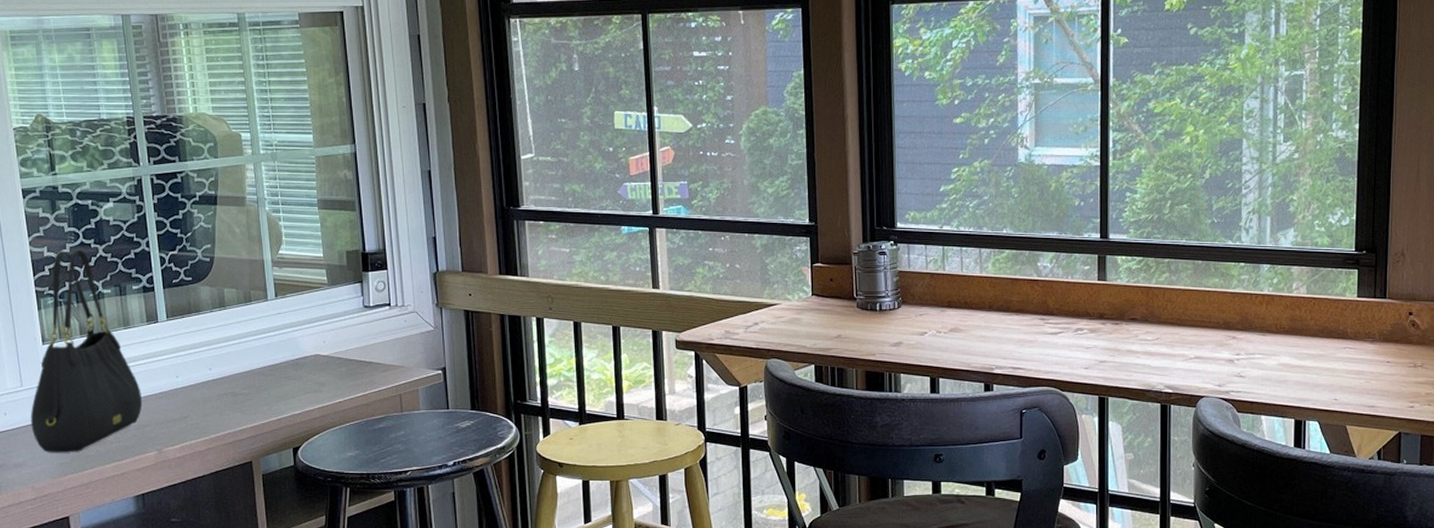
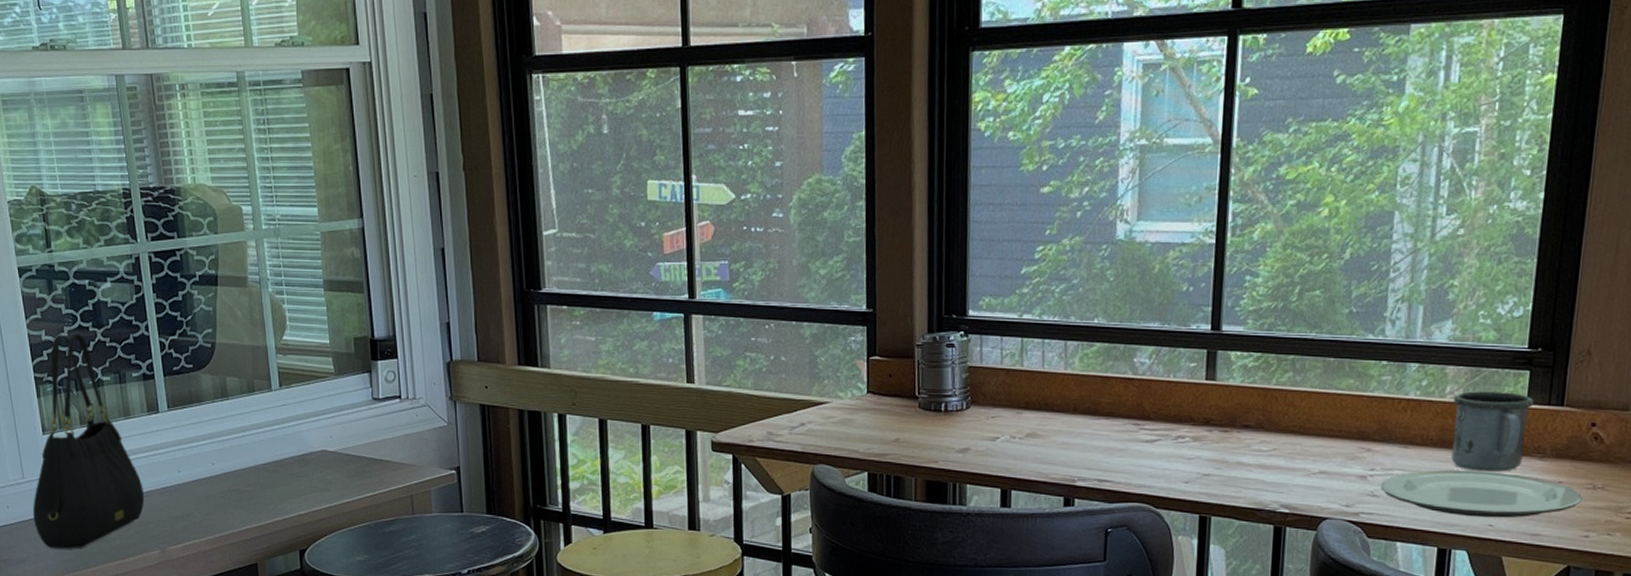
plate: none [1245,353,1407,393] -> present [1380,470,1583,518]
mug: none [1299,287,1362,354] -> present [1451,391,1533,472]

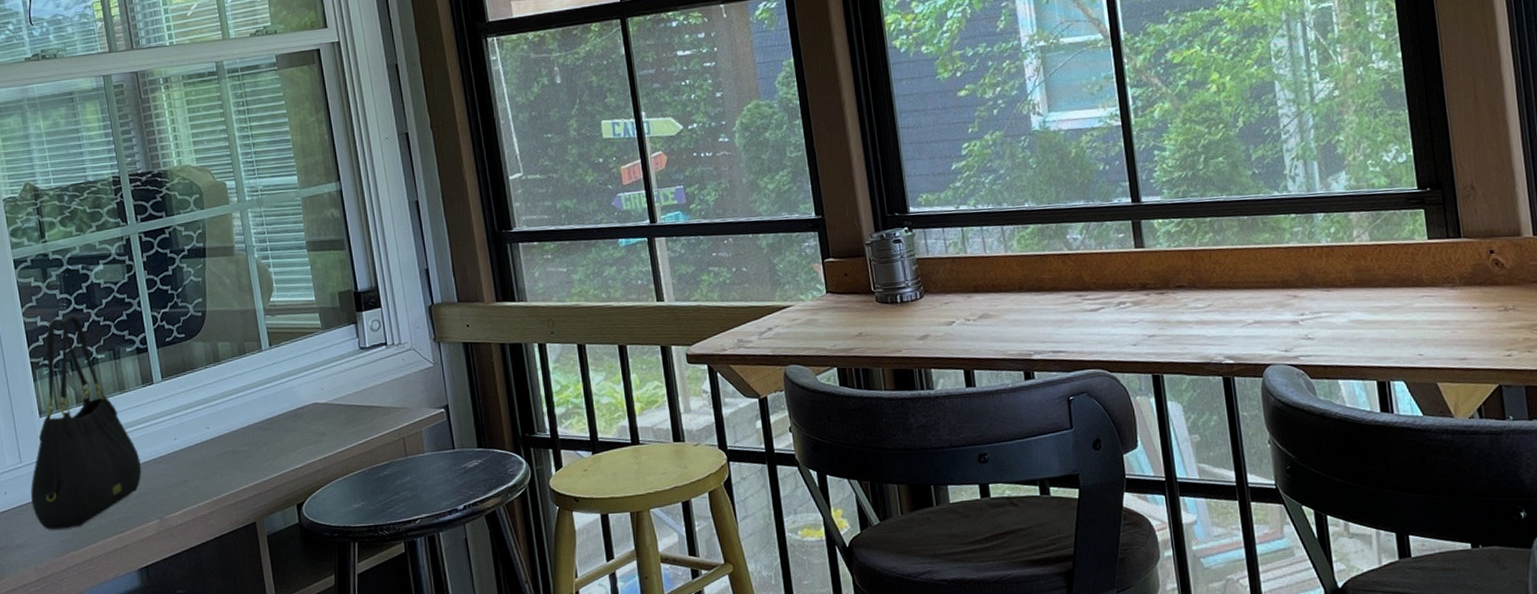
plate: present [1380,470,1583,518] -> none [1312,304,1498,349]
mug: present [1451,391,1533,472] -> none [1361,230,1436,306]

